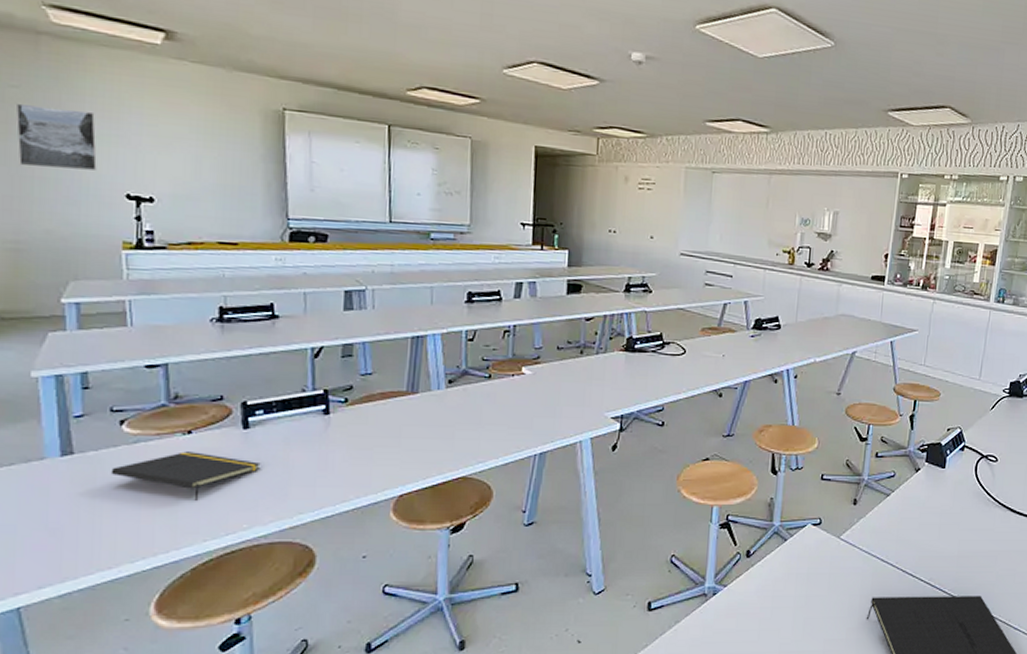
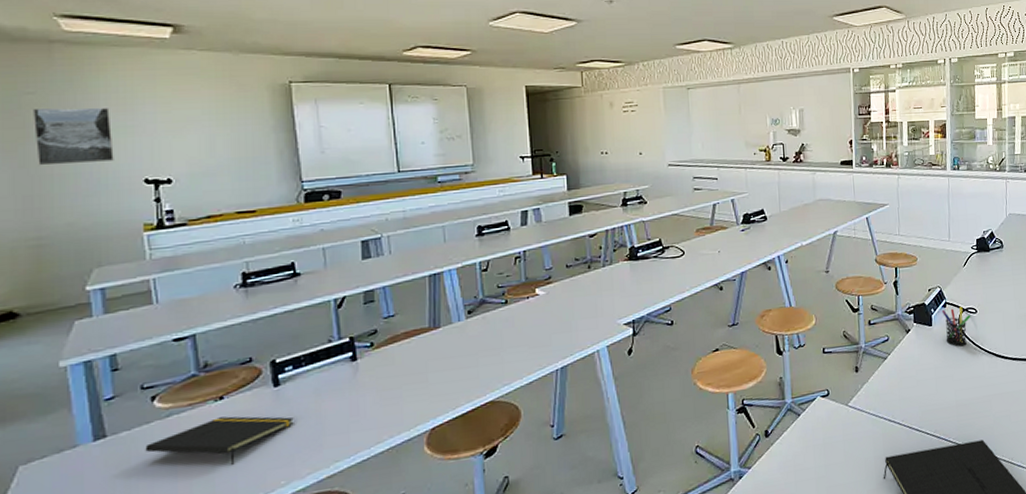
pen holder: none [958,452,990,495] -> present [941,306,971,347]

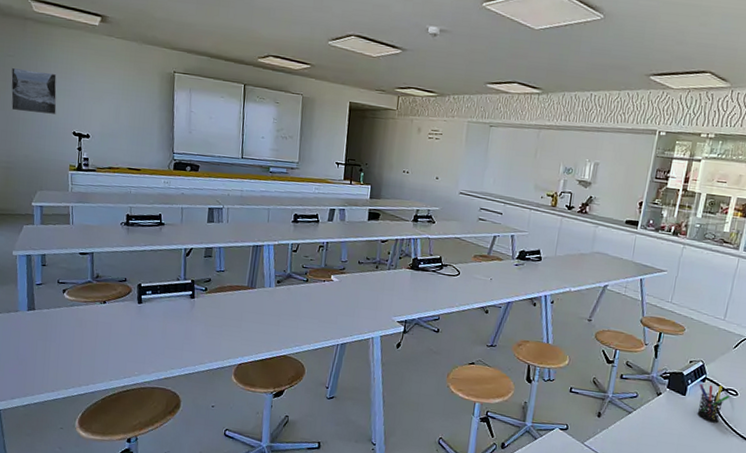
notepad: present [145,416,294,465] -> none [56,315,148,351]

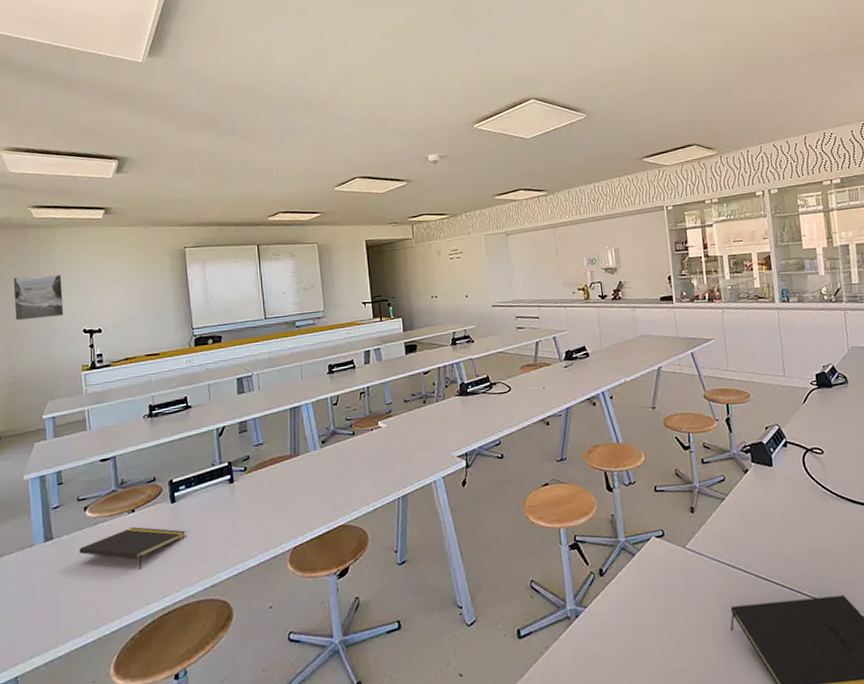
notepad: none [56,315,148,351] -> present [79,527,186,569]
pen holder: present [697,383,730,423] -> none [782,445,817,490]

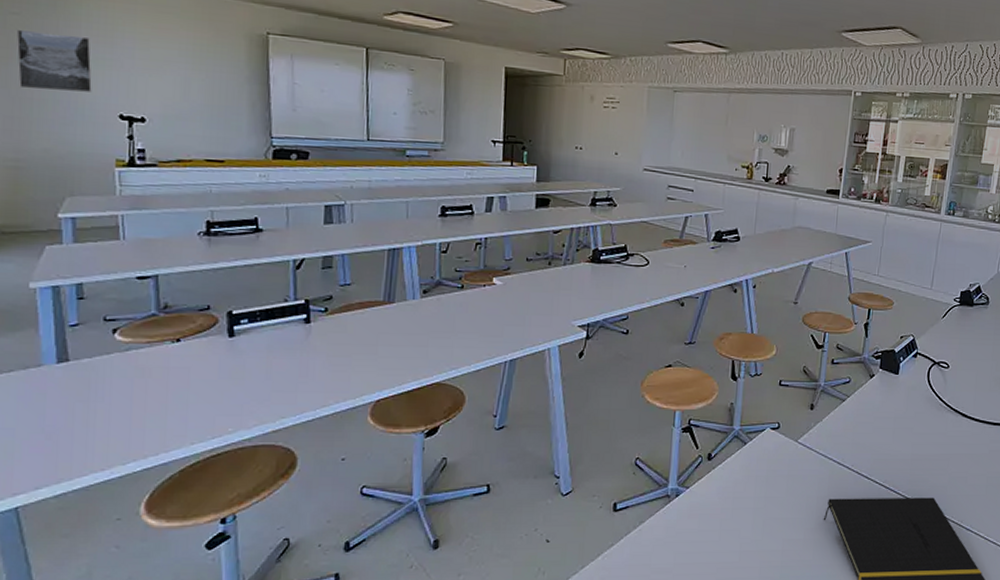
notepad: present [79,527,186,569] -> none [104,359,245,405]

